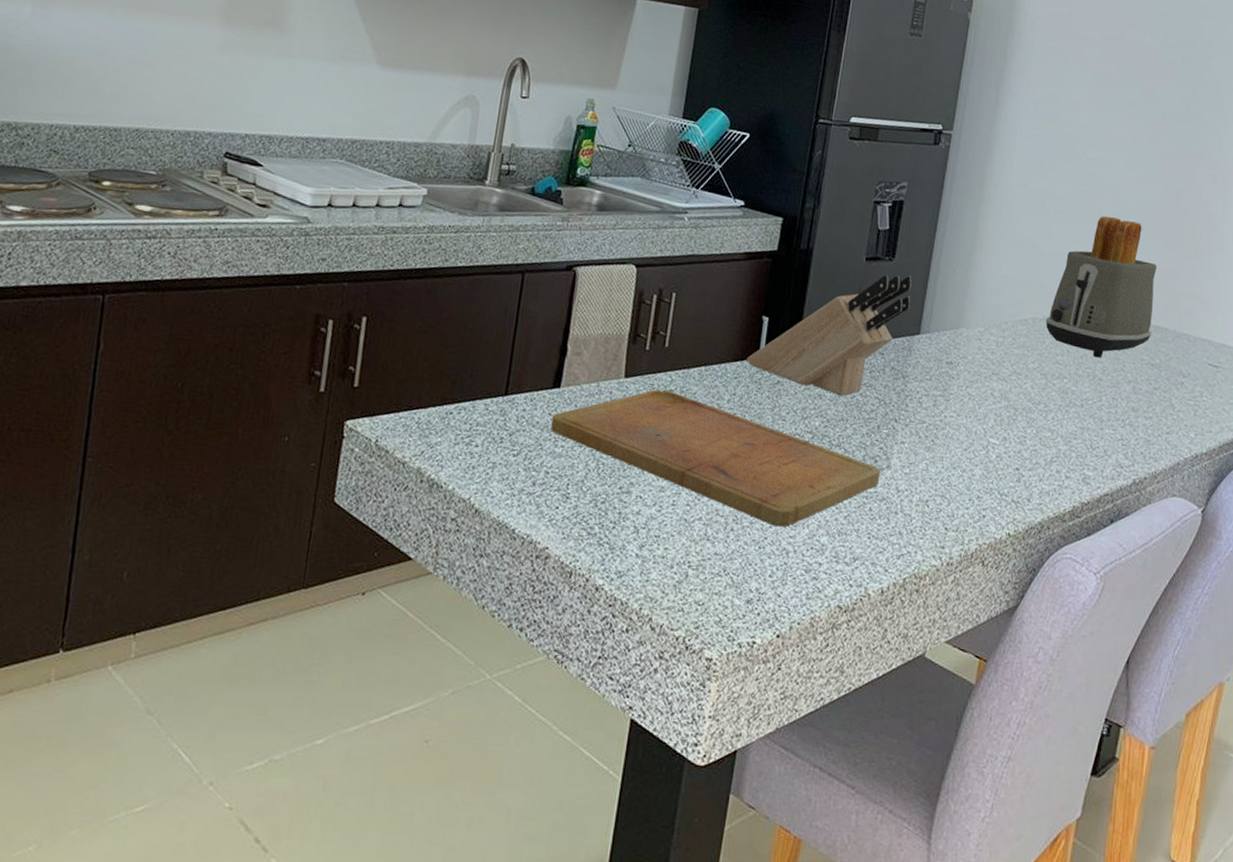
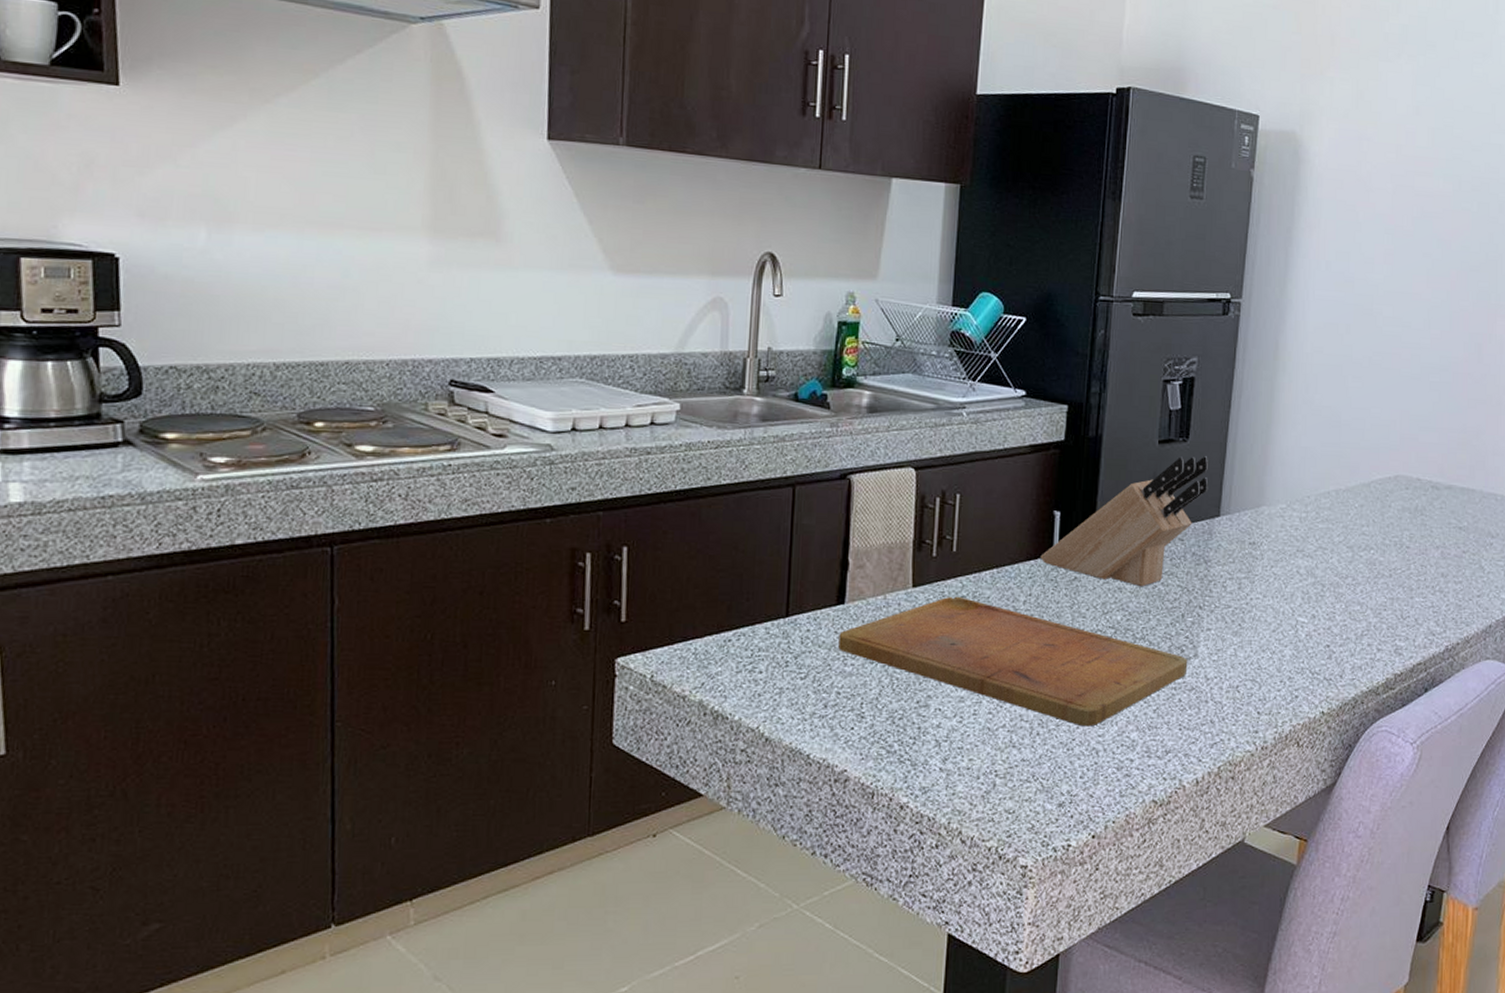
toaster: present [1046,216,1157,358] -> none [1349,378,1461,526]

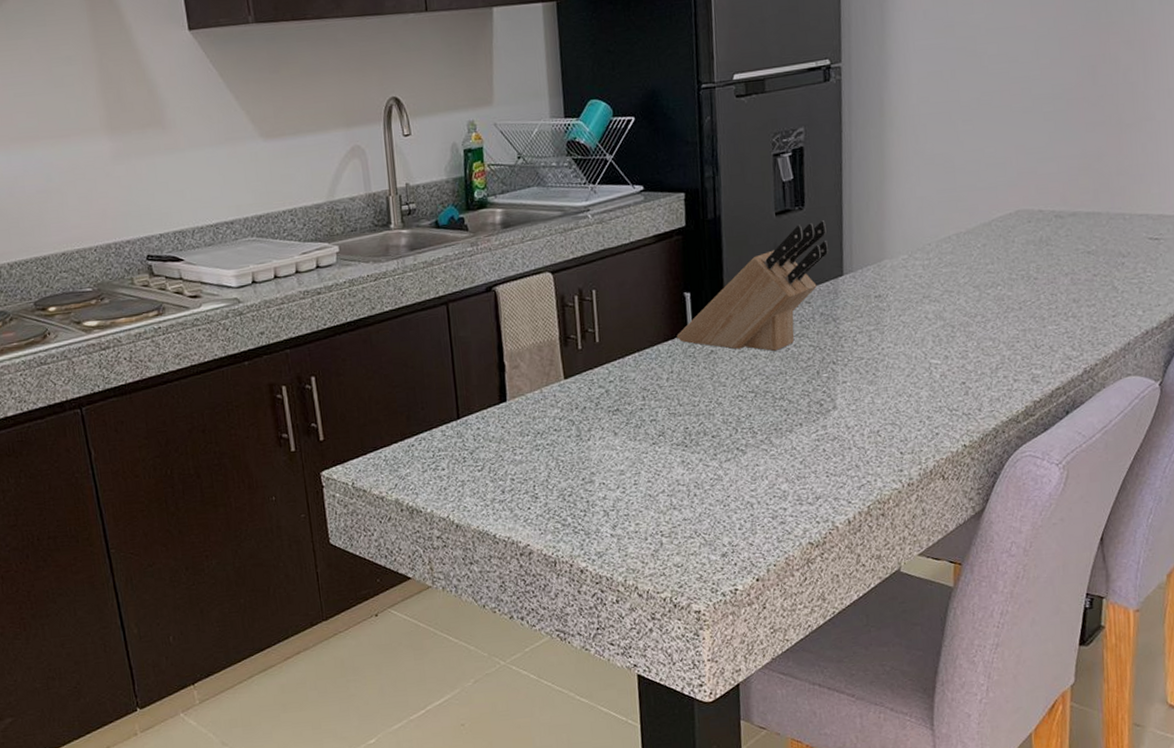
cutting board: present [838,596,1188,727] -> none [506,381,828,484]

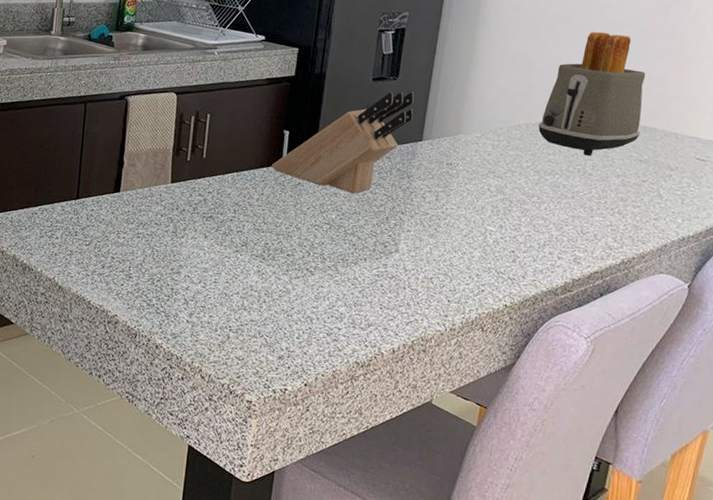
toaster: none [970,110,1084,259] -> present [538,32,646,156]

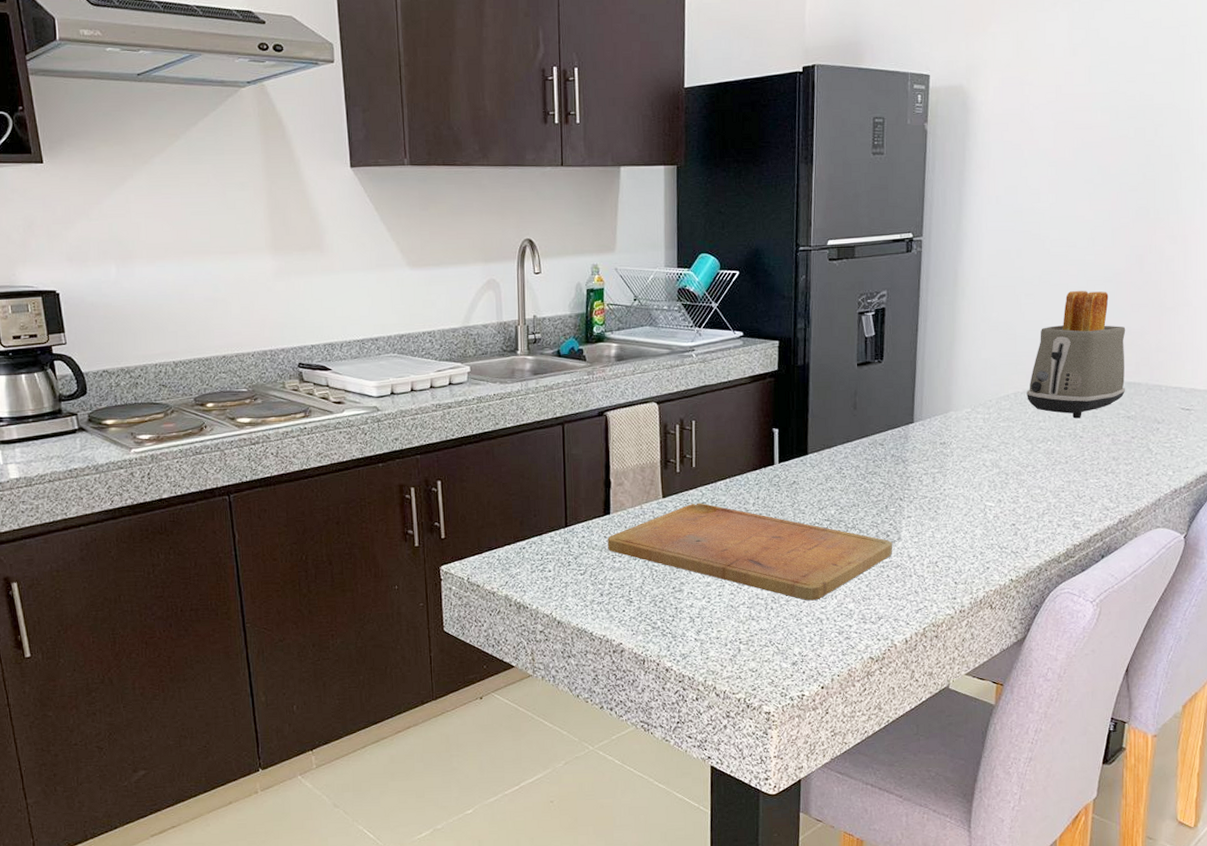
cutting board: none [114,191,390,300] -> present [608,502,893,601]
knife block: present [271,91,415,194] -> none [764,373,903,486]

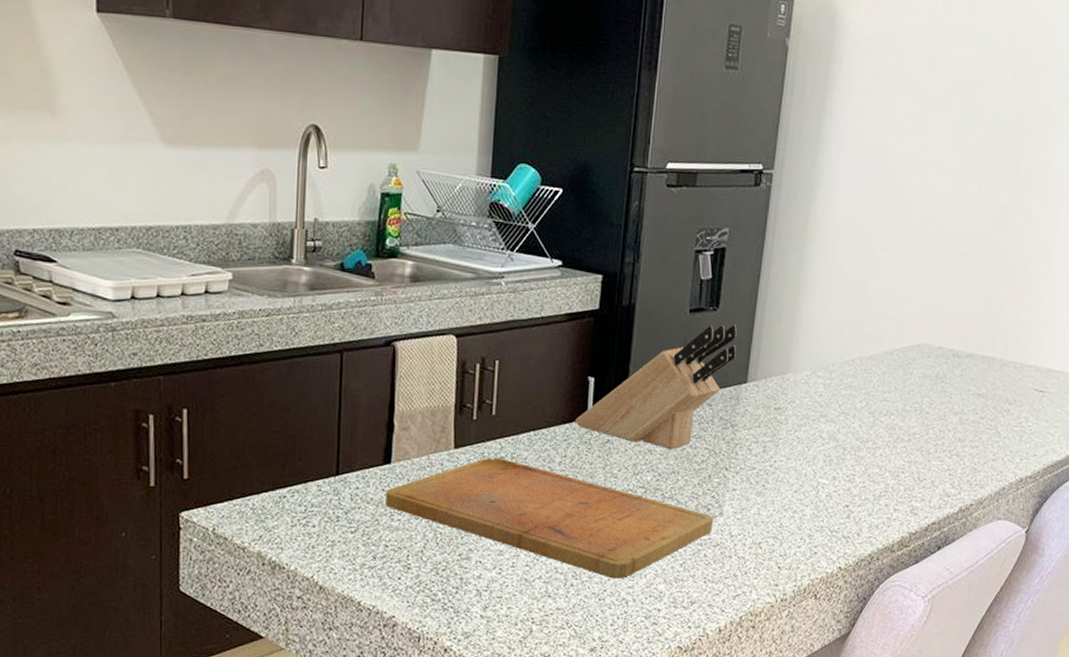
knife block: none [764,373,903,486] -> present [575,325,738,450]
toaster: present [1026,291,1126,419] -> none [873,248,985,392]

